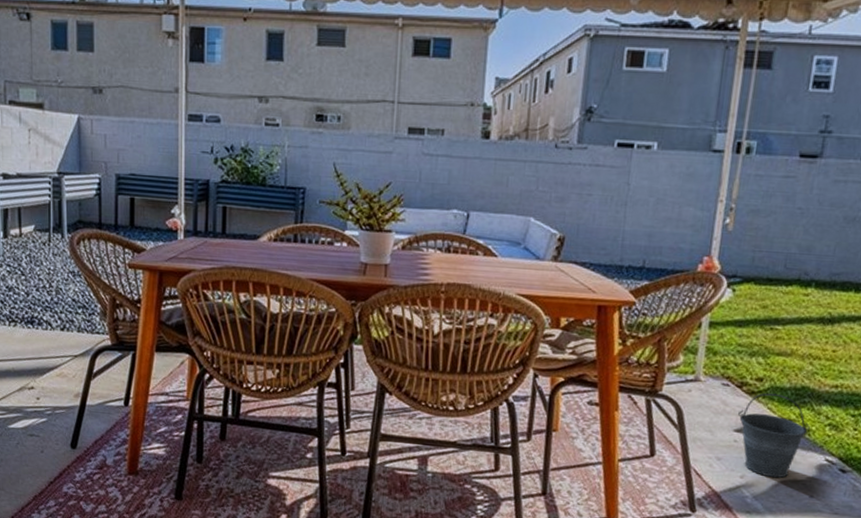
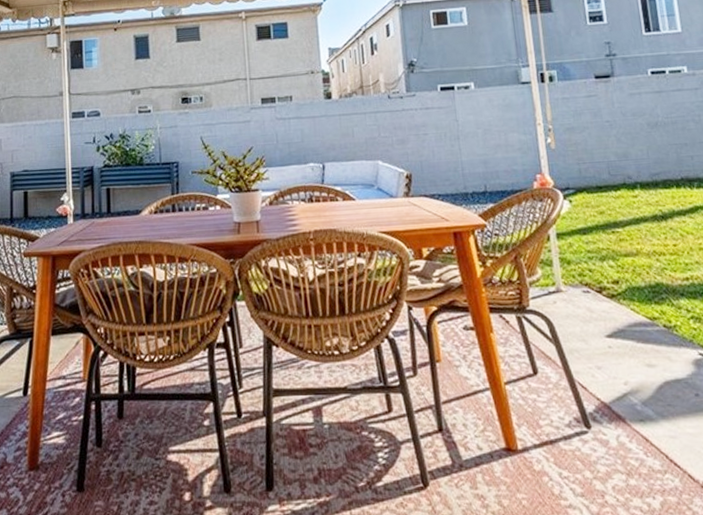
bucket: present [738,393,810,478] -> none [605,293,675,381]

